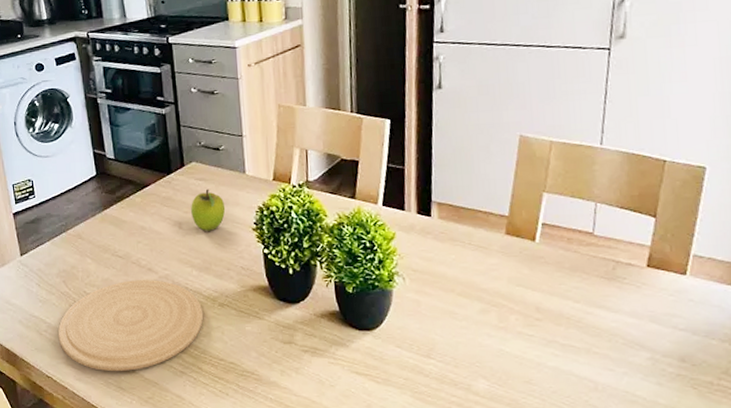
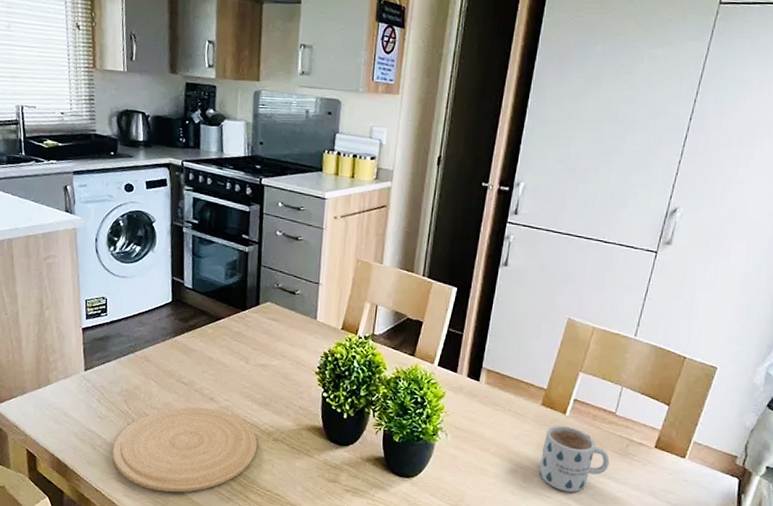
fruit: present [191,189,226,231] -> none [259,329,293,370]
mug: none [514,253,596,328] -> present [539,425,610,493]

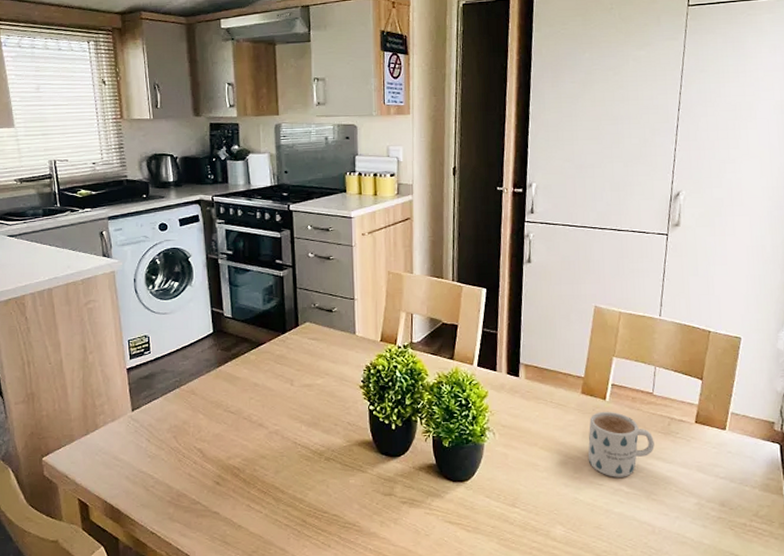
plate: present [112,407,258,493] -> none [165,435,310,527]

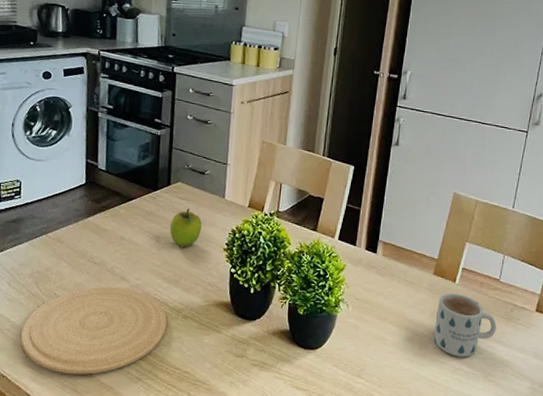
plate: none [165,435,310,527] -> present [20,286,167,375]
fruit: none [303,348,336,388] -> present [170,208,202,247]

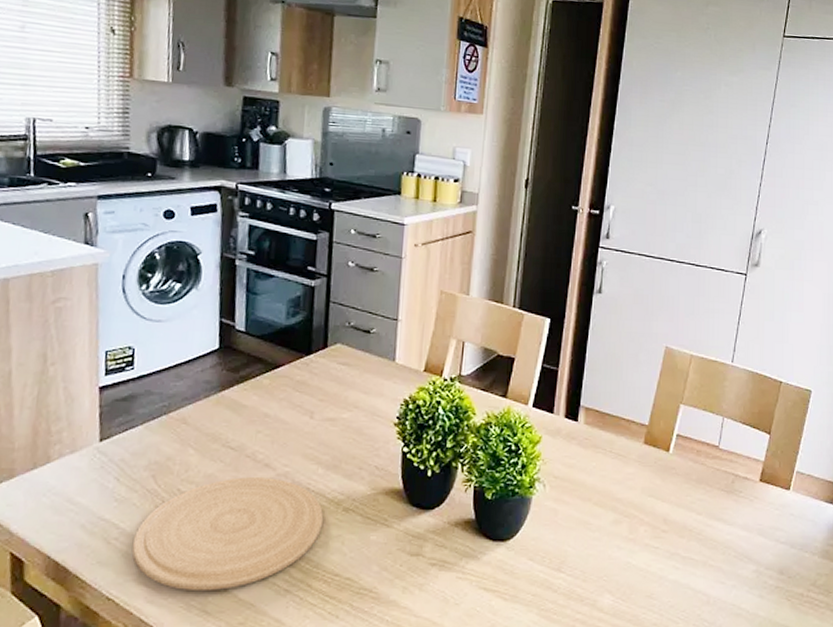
fruit: present [170,208,202,247] -> none [327,375,368,423]
mug: present [433,293,496,357] -> none [645,464,716,540]

